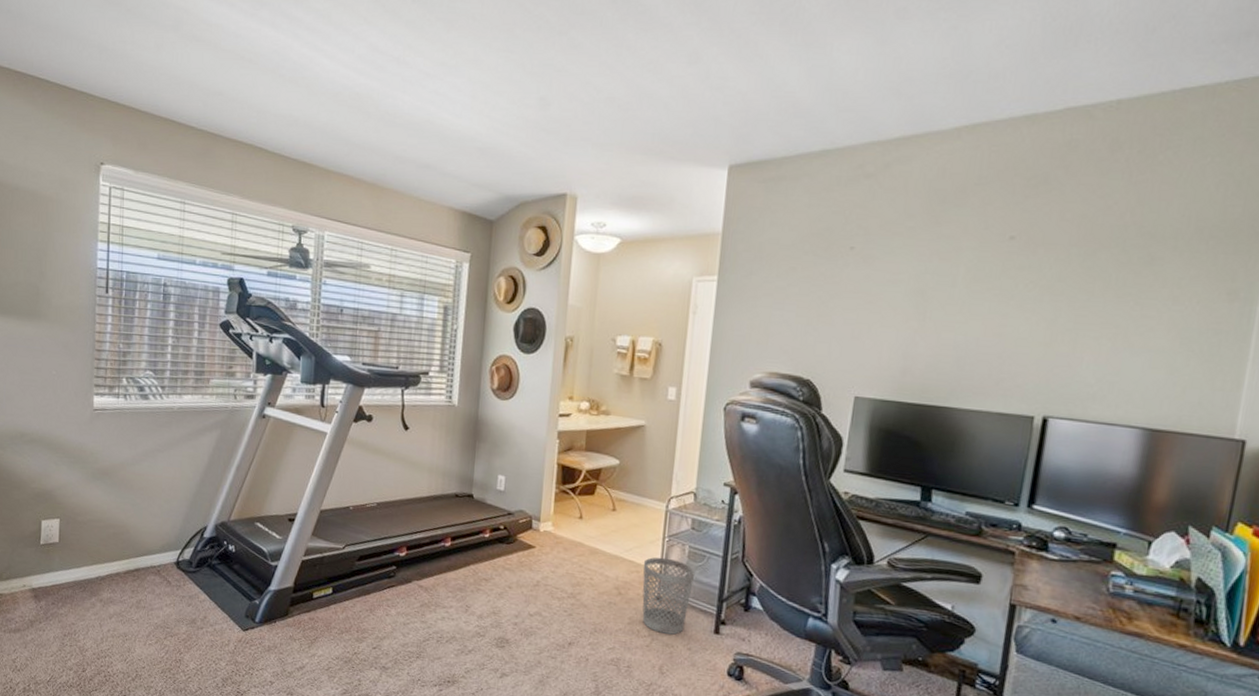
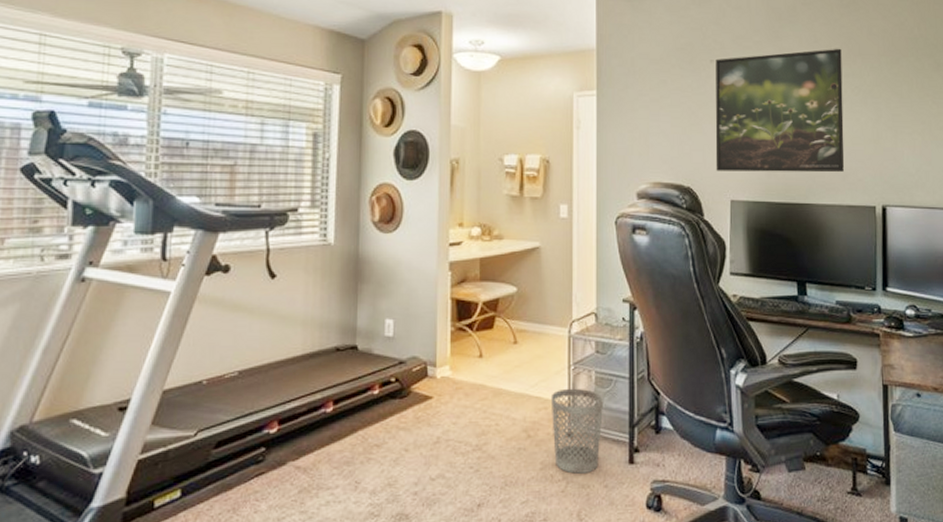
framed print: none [841,236,1019,376] -> present [715,48,845,173]

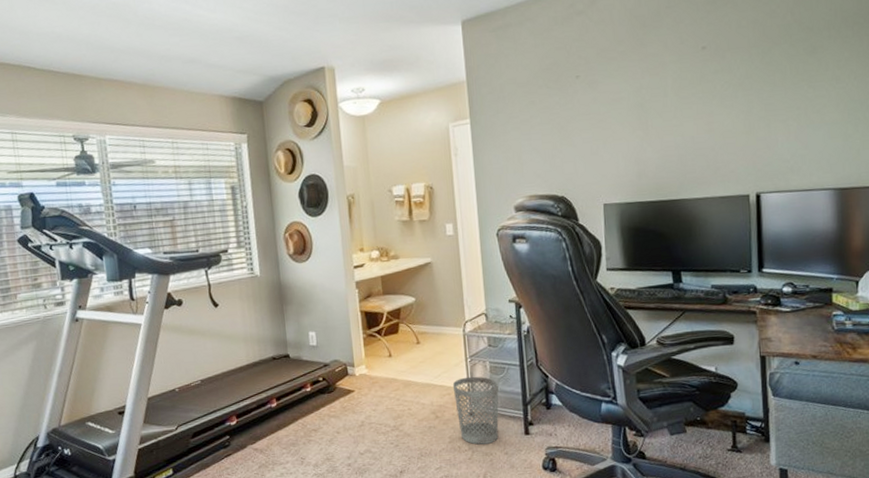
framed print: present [715,48,845,173] -> none [581,46,716,179]

